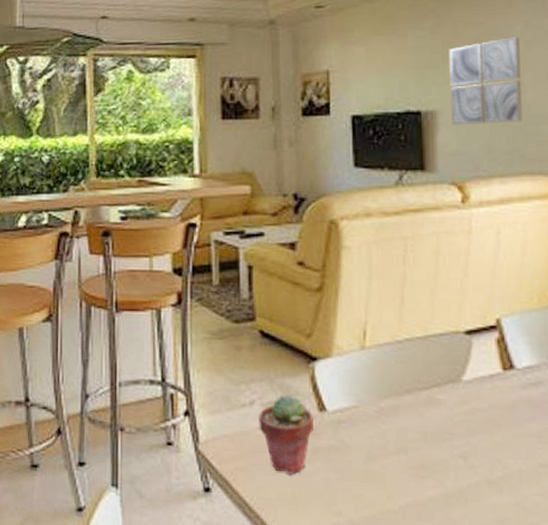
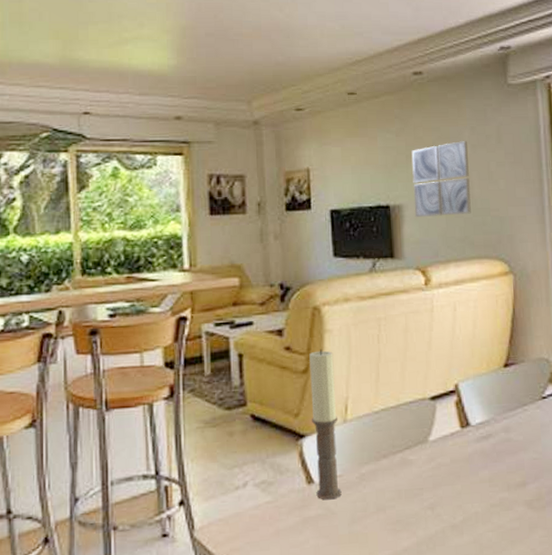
potted succulent: present [259,394,314,475] -> none [252,472,303,547]
candle: none [324,267,357,432] -> present [309,349,342,500]

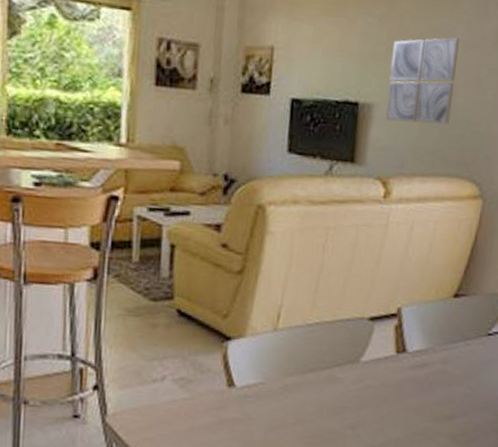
candle: present [309,349,342,500] -> none [235,251,273,405]

